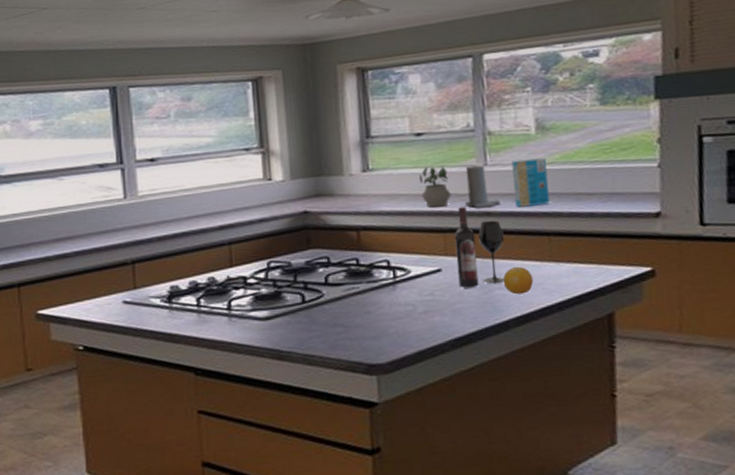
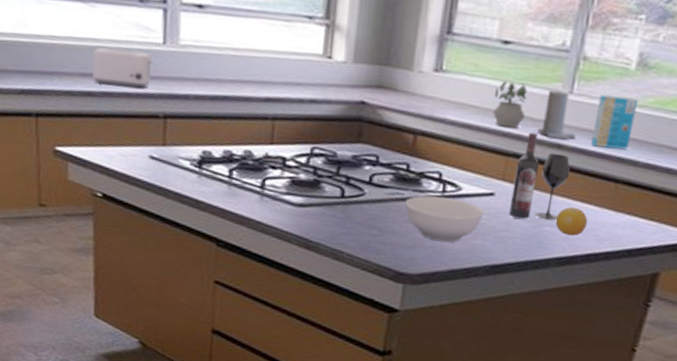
toaster: none [64,209,118,245] -> present [92,47,154,88]
bowl: none [361,282,436,325] -> present [405,195,484,242]

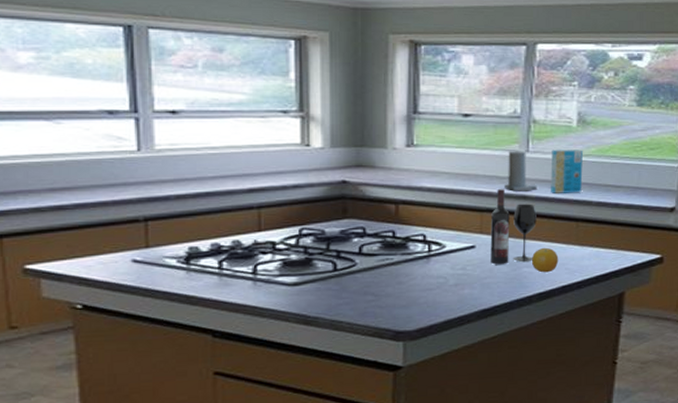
toaster: present [92,47,154,88] -> none [61,161,129,196]
bowl: present [405,195,484,242] -> none [395,255,468,296]
potted plant: present [493,81,528,128] -> none [463,148,492,187]

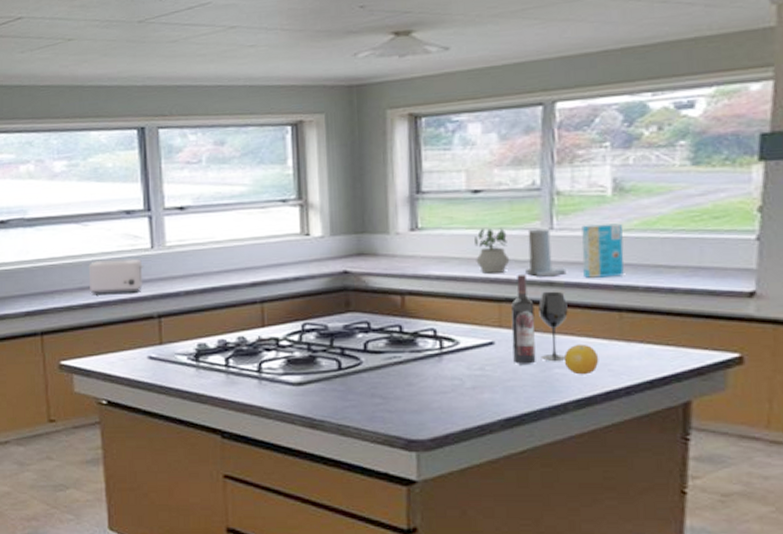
toaster: none [61,161,129,196] -> present [88,259,144,294]
potted plant: none [463,148,492,187] -> present [474,228,510,273]

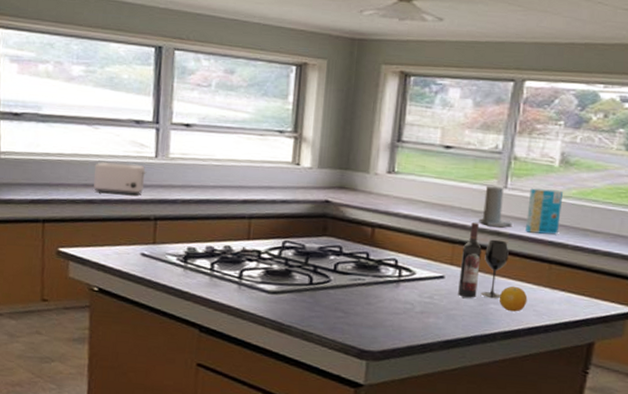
potted plant: present [474,228,510,273] -> none [439,180,468,219]

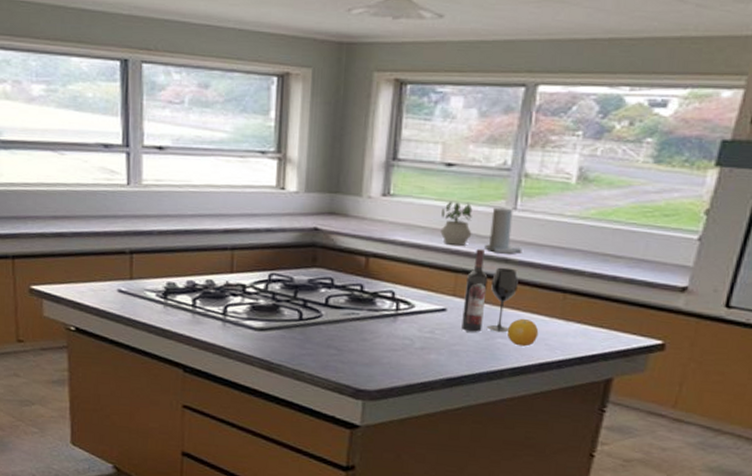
toaster: present [94,162,147,195] -> none [62,191,119,227]
potted plant: none [439,180,468,219] -> present [440,202,473,246]
food box: present [526,188,563,235] -> none [537,209,580,261]

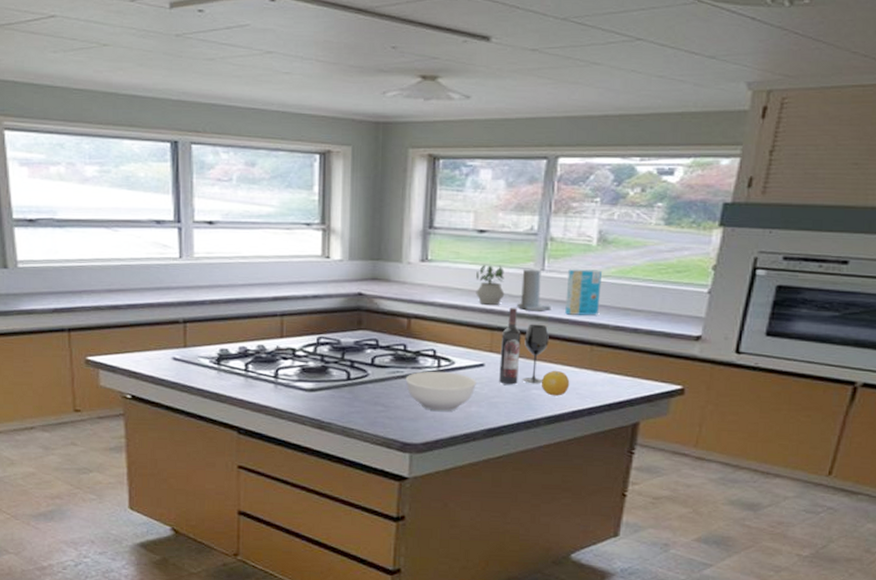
bowl: none [360,314,437,358] -> present [405,371,476,411]
food box: none [537,209,580,261] -> present [565,269,602,316]

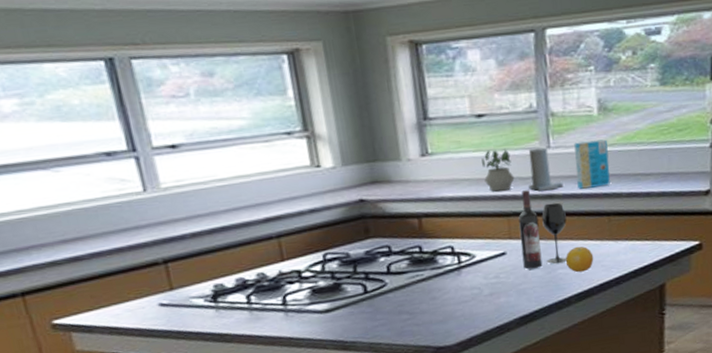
bowl: present [405,371,476,411] -> none [426,266,501,309]

